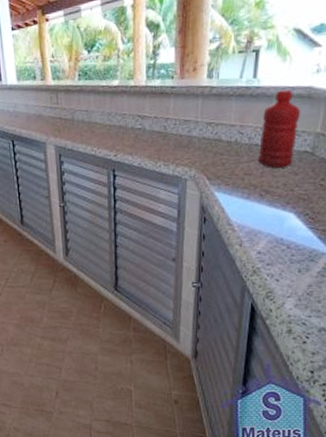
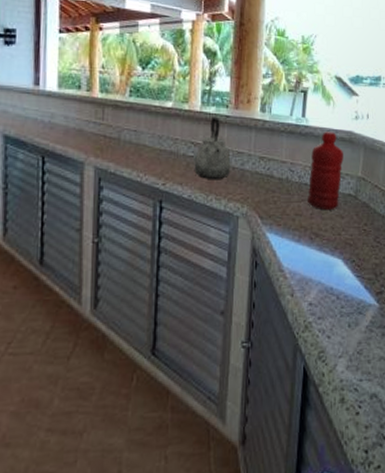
kettle: none [142,88,177,148] -> present [194,116,230,179]

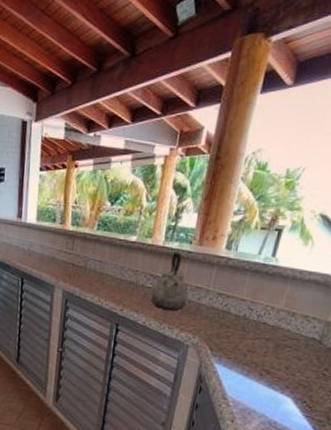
water bottle: present [308,132,344,211] -> none [263,273,314,352]

